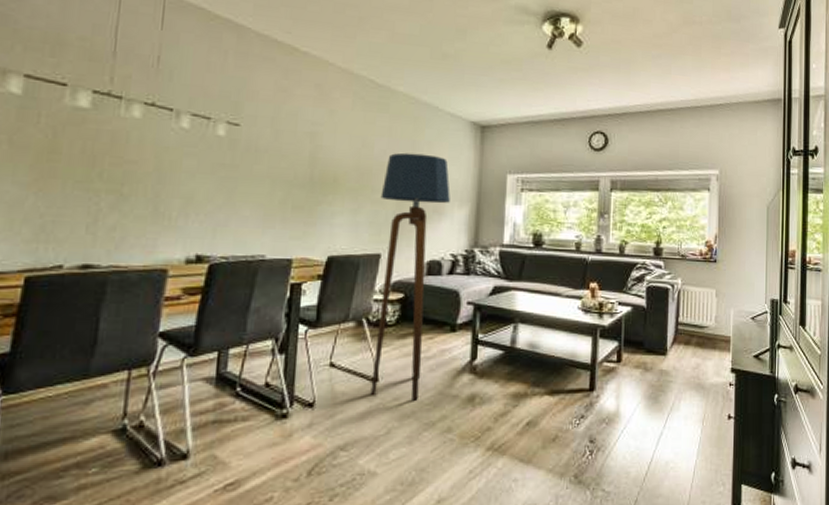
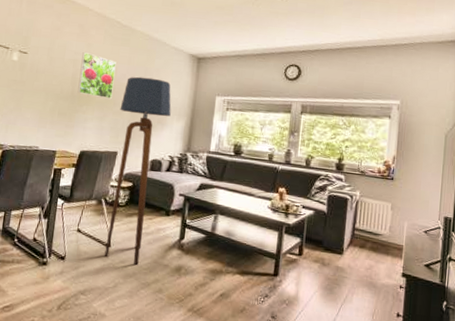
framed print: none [319,122,372,185] -> present [77,52,116,100]

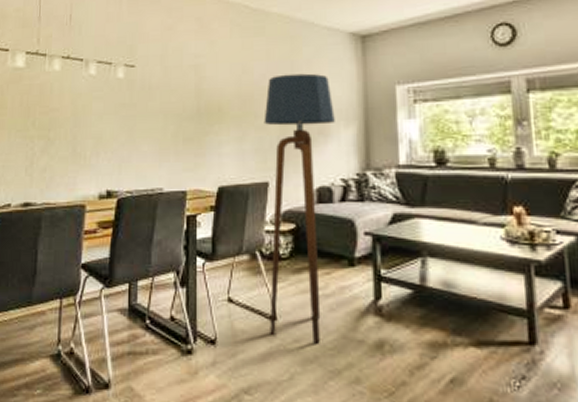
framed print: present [77,52,116,100] -> none [205,53,251,111]

